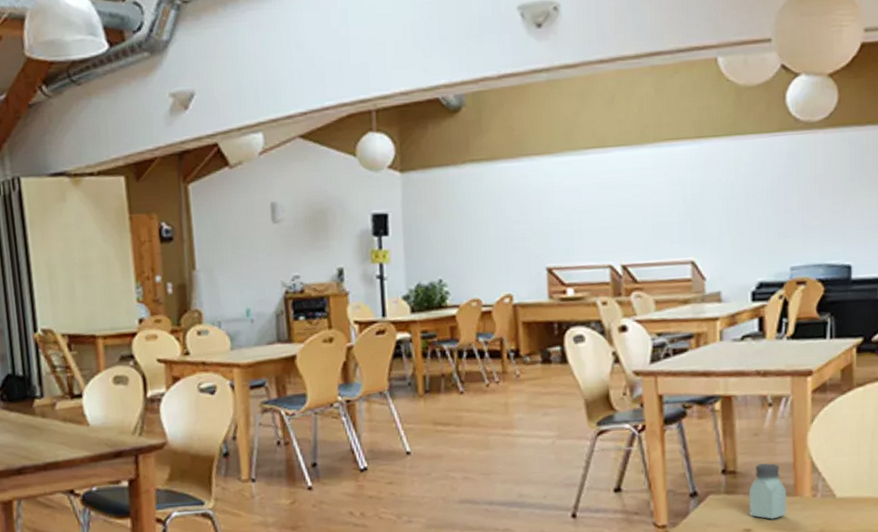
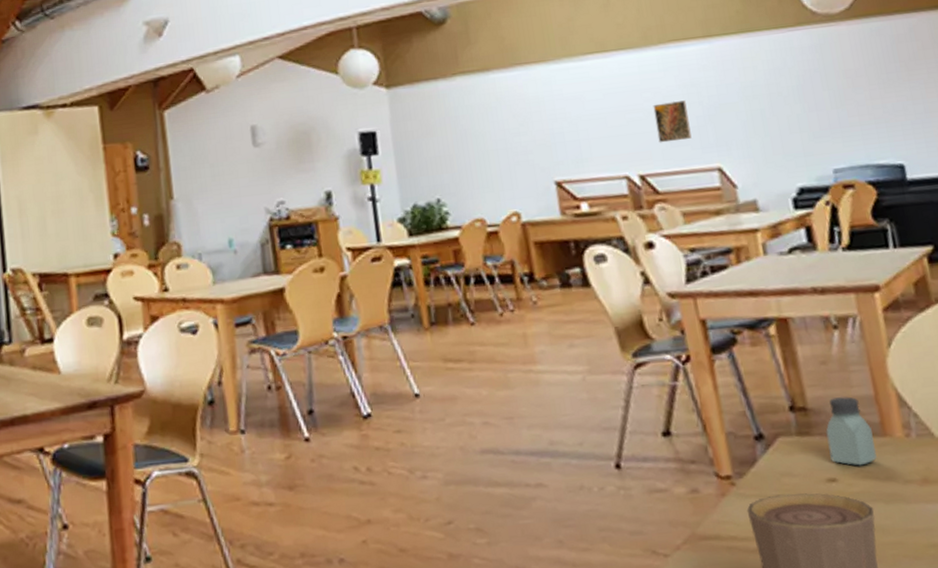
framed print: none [641,197,672,236] -> present [653,100,692,143]

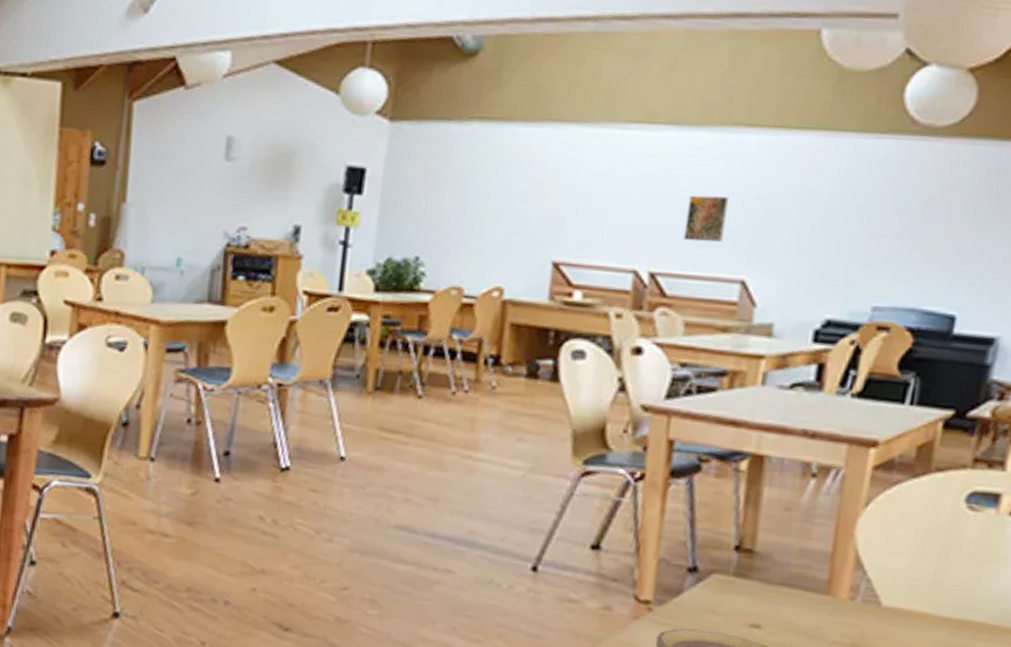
saltshaker: present [826,396,877,466] -> none [761,546,816,619]

